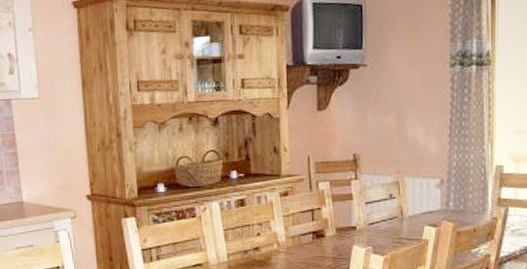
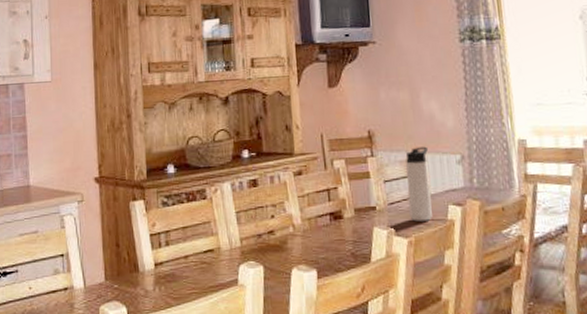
thermos bottle: none [387,170,410,241] -> present [405,146,432,222]

